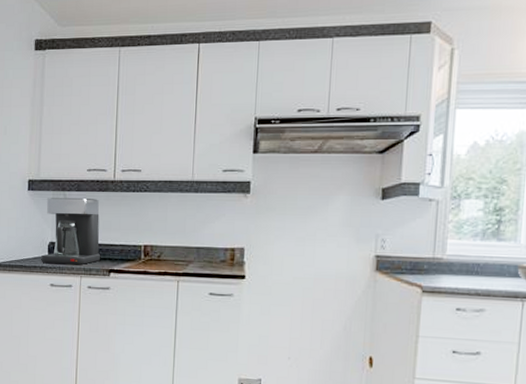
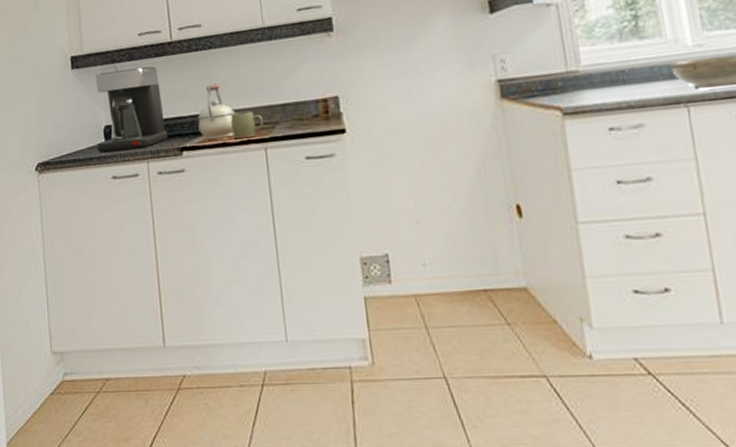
kettle: none [126,221,158,268] -> present [197,83,235,140]
mug: none [152,247,180,271] -> present [230,110,263,140]

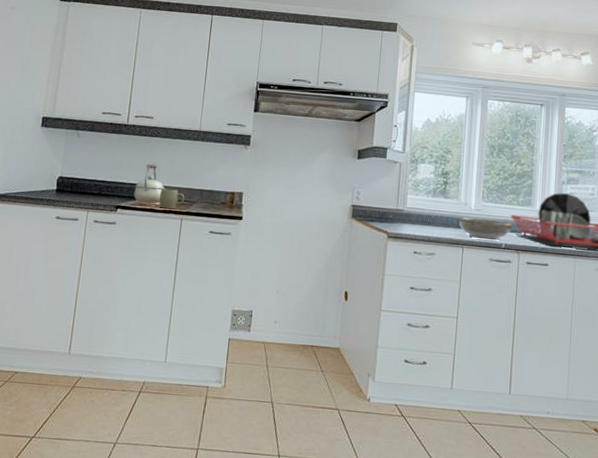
coffee maker: present [95,66,168,153] -> none [48,135,111,200]

